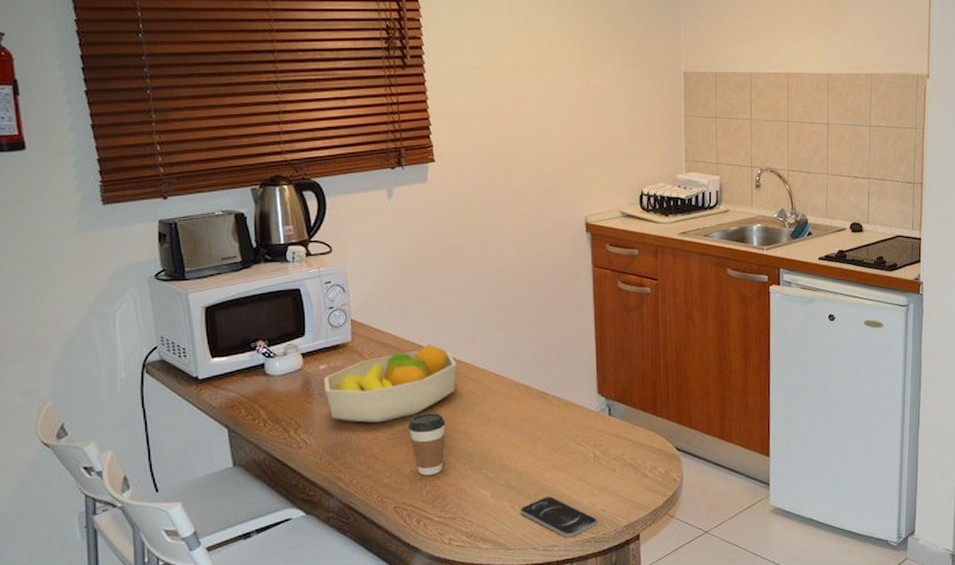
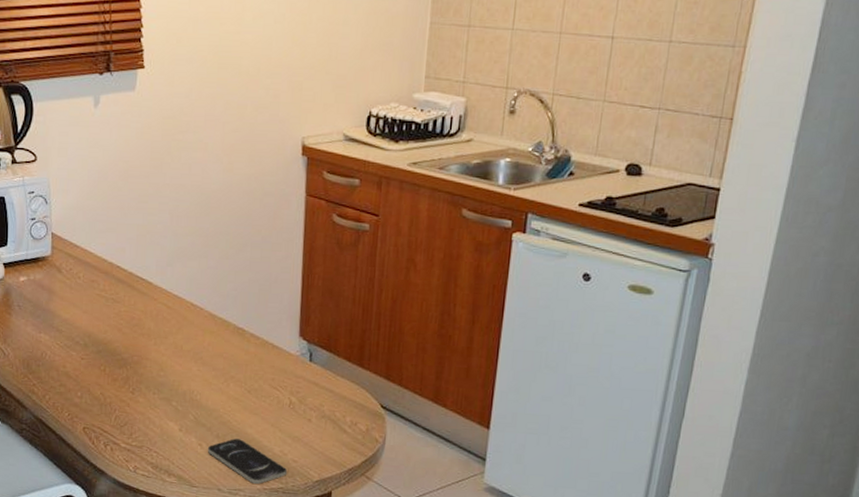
fruit bowl: present [324,343,457,423] -> none [23,265,153,342]
coffee cup: present [408,413,446,476] -> none [101,337,138,401]

